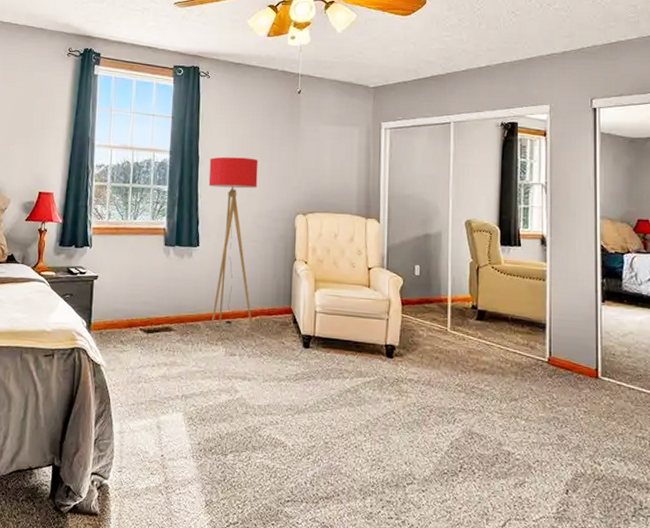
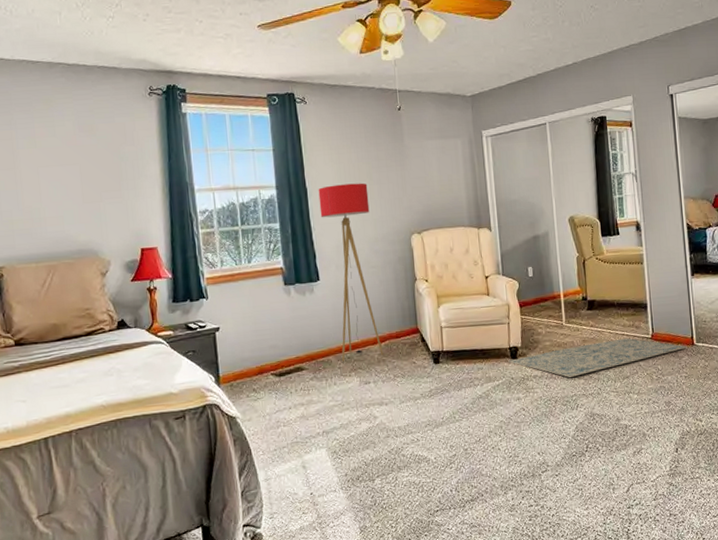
rug: none [383,356,591,388] -> present [508,338,688,377]

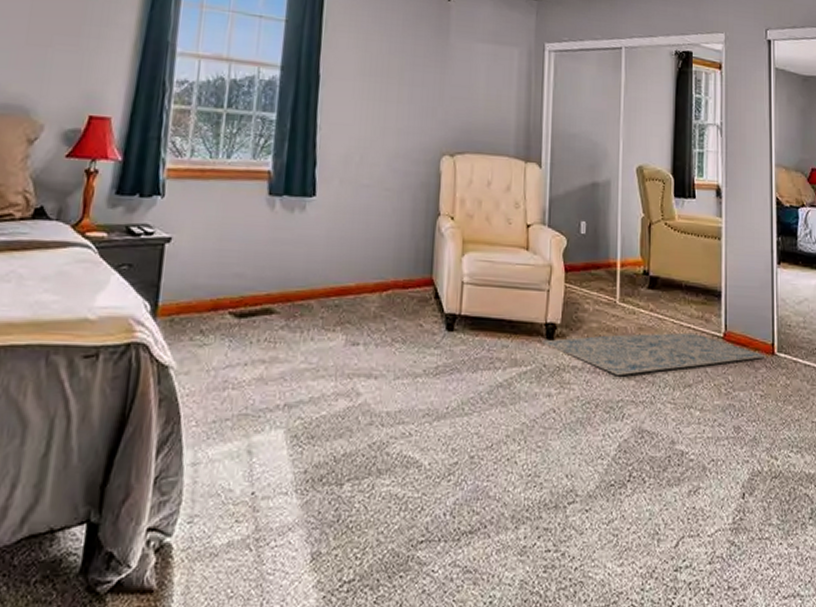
floor lamp: present [318,183,384,362] -> none [326,77,396,310]

